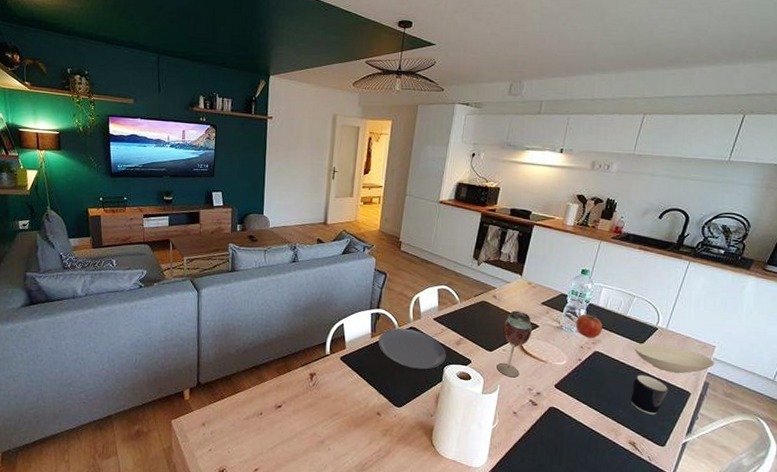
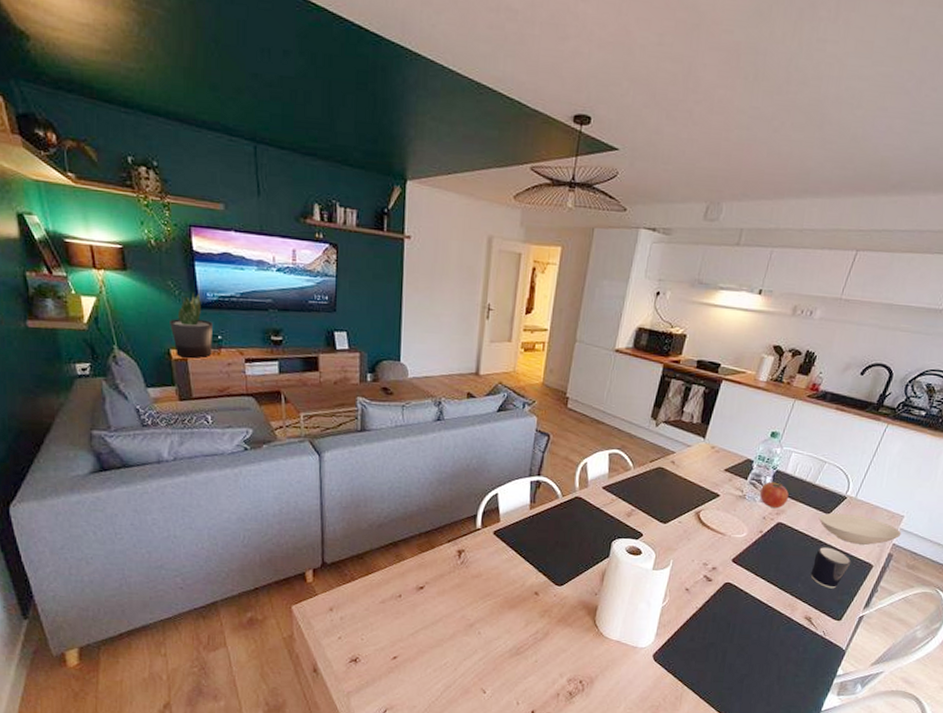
planter: none [89,166,121,216] -> present [170,293,213,359]
plate: present [378,328,446,370] -> none [538,498,615,545]
wineglass: present [496,310,533,378] -> none [670,478,713,552]

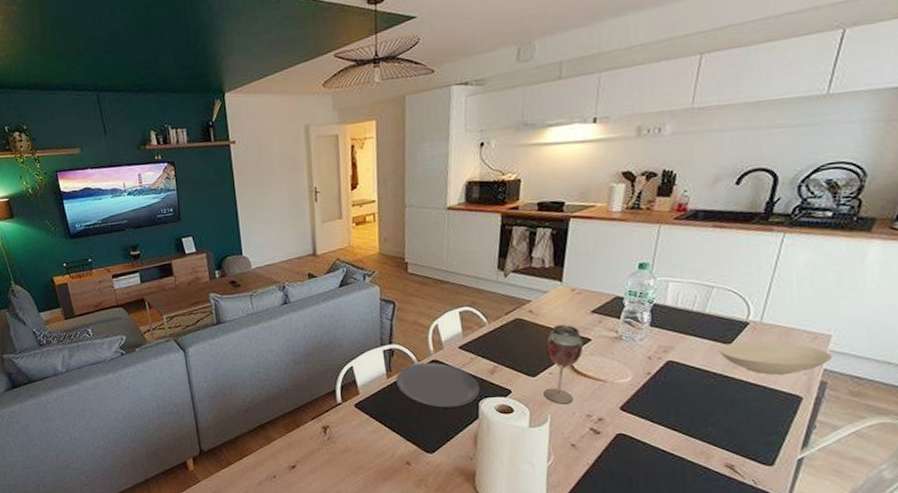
planter: present [170,293,213,359] -> none [50,226,86,283]
plate: none [538,498,615,545] -> present [395,362,480,408]
wineglass: none [670,478,713,552] -> present [543,324,584,404]
fruit: present [760,481,789,509] -> none [639,317,674,346]
mug: present [810,547,852,589] -> none [721,382,772,430]

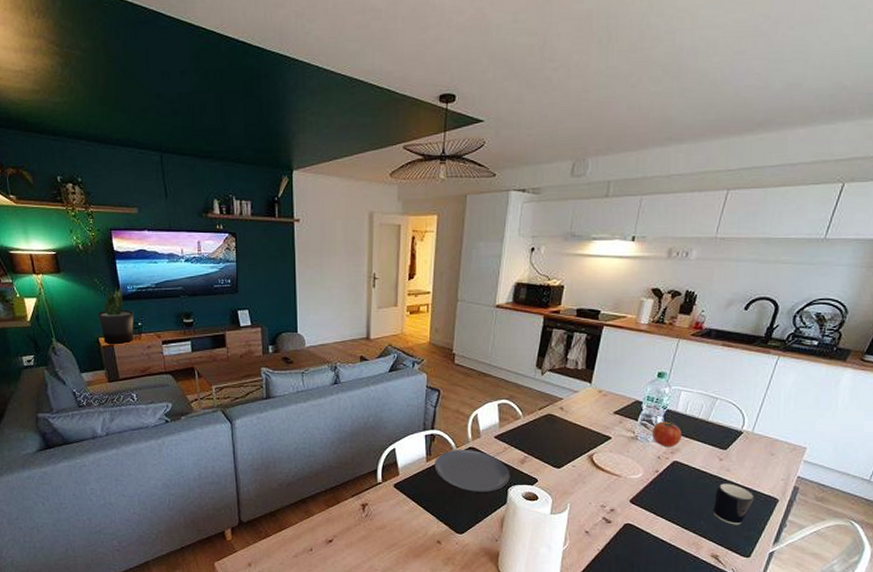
planter: none [50,226,86,283] -> present [97,288,134,345]
wineglass: present [543,324,584,404] -> none [566,422,605,495]
fruit: none [639,317,674,346] -> present [652,421,682,448]
bowl: present [719,341,833,375] -> none [716,449,806,479]
mug: none [721,382,772,430] -> present [712,483,755,525]

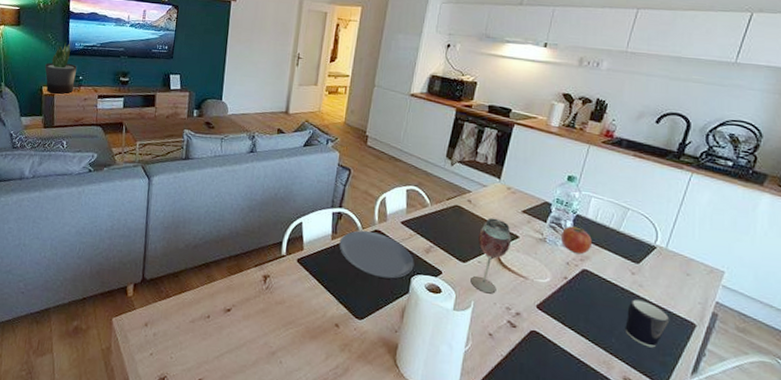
wineglass: none [566,422,605,495] -> present [470,218,512,294]

